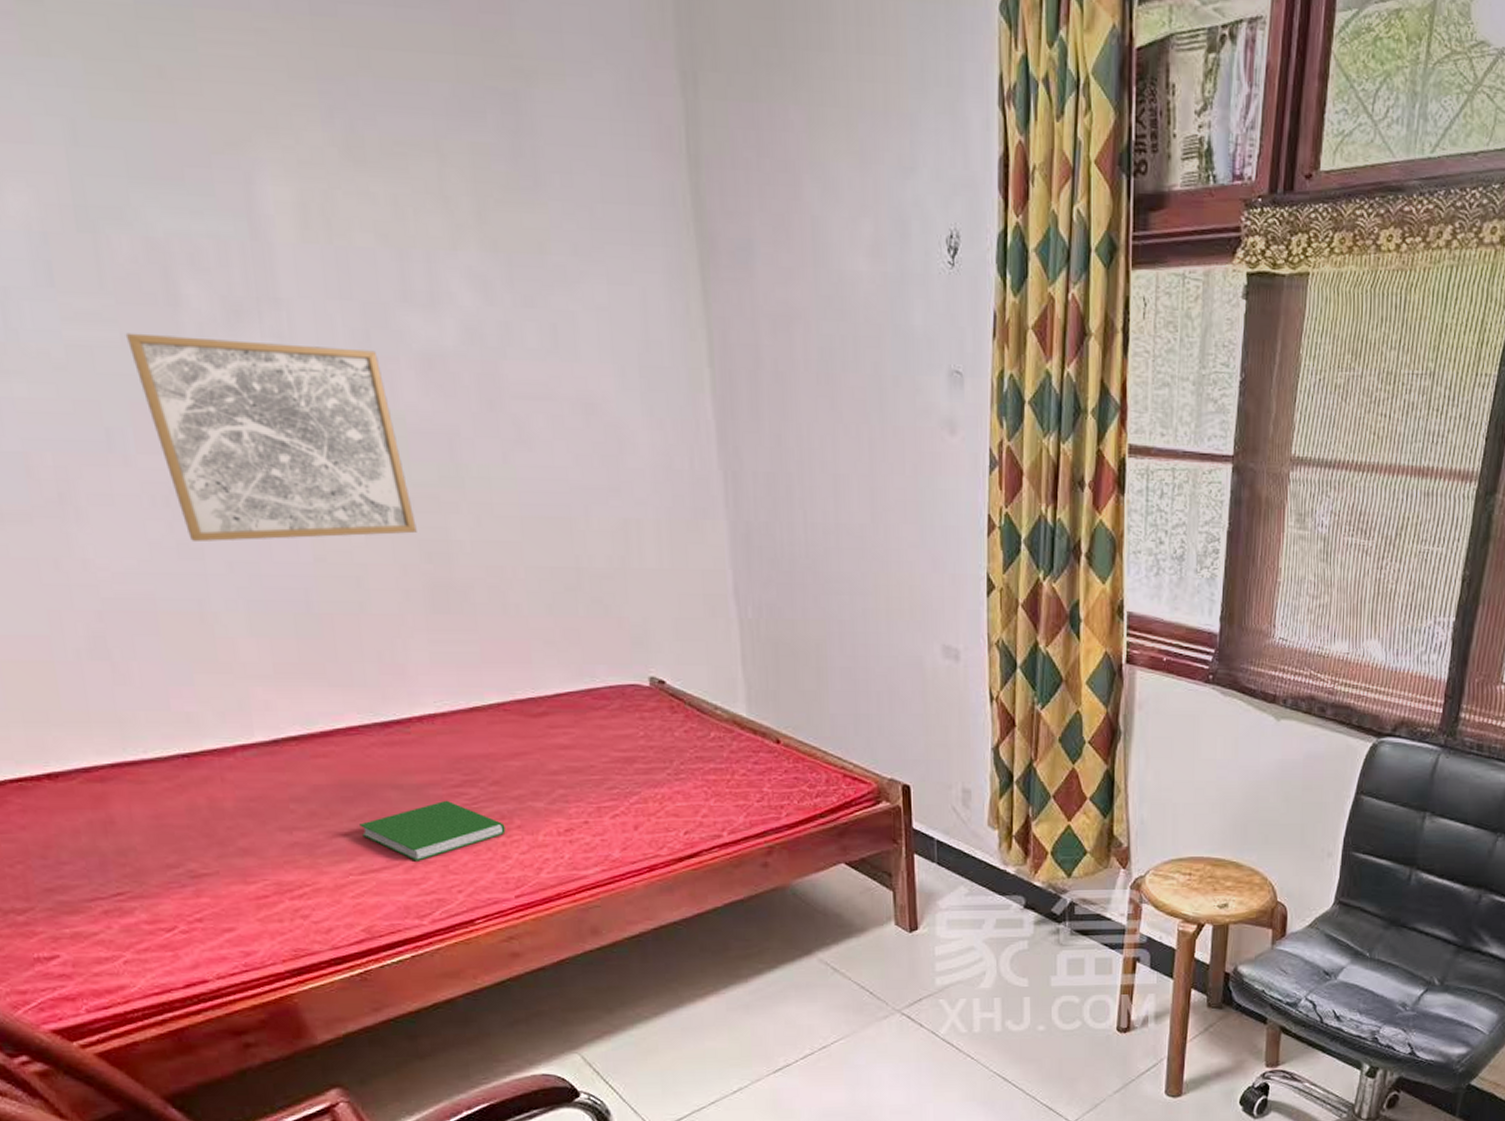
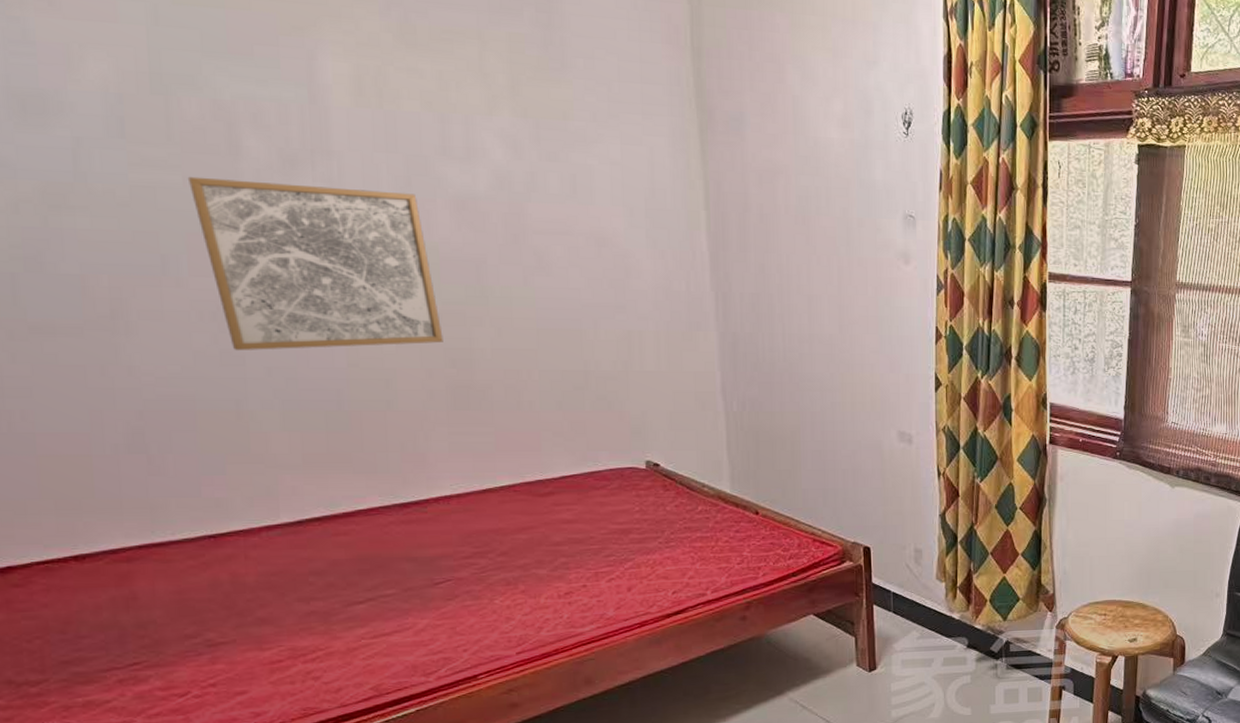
hardcover book: present [359,800,506,861] -> none [374,570,510,625]

